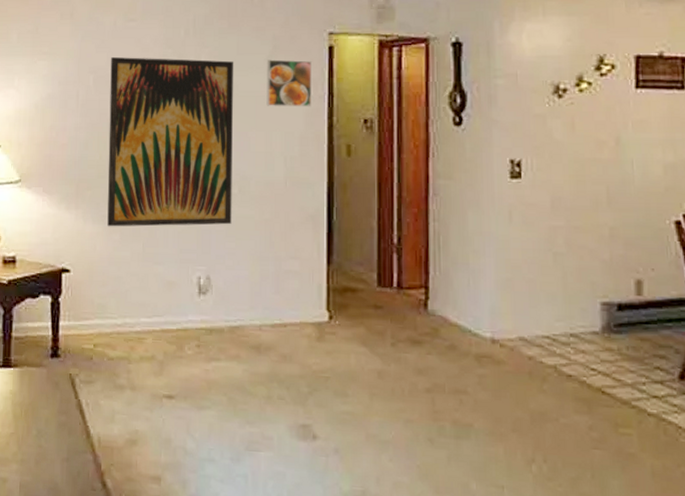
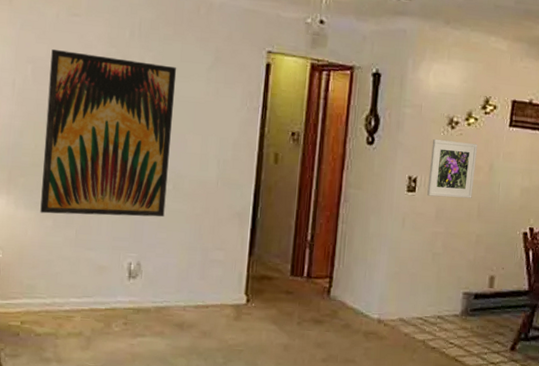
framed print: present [266,59,311,107] -> none [205,69,250,117]
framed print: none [535,113,597,183] -> present [427,139,478,198]

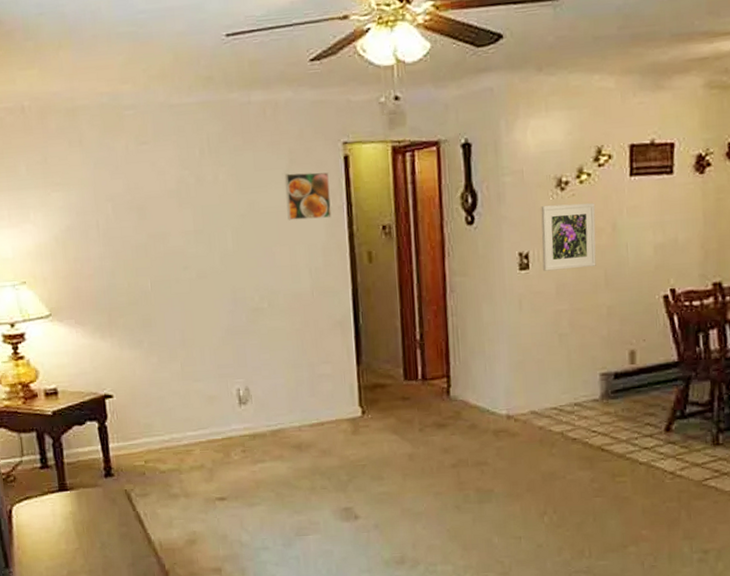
wall art: present [40,49,177,217] -> none [127,178,264,351]
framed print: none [205,69,250,117] -> present [284,172,332,221]

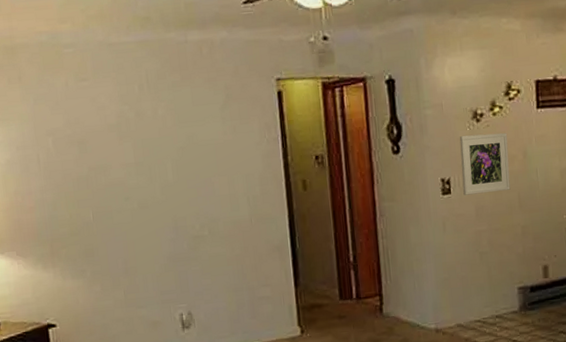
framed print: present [284,172,332,221] -> none [221,106,267,152]

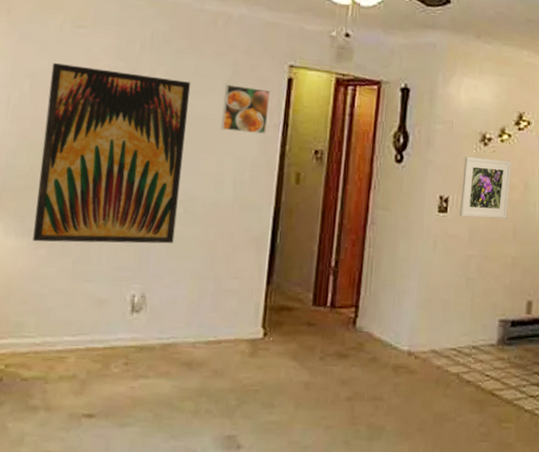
wall art: none [67,112,206,280] -> present [32,63,191,244]
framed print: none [221,106,267,152] -> present [221,84,270,135]

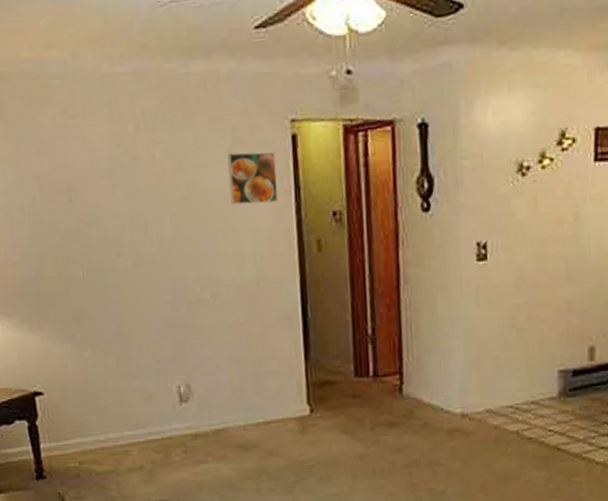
wall art: present [32,63,191,244] -> none [55,157,206,345]
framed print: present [459,157,512,219] -> none [500,189,558,262]

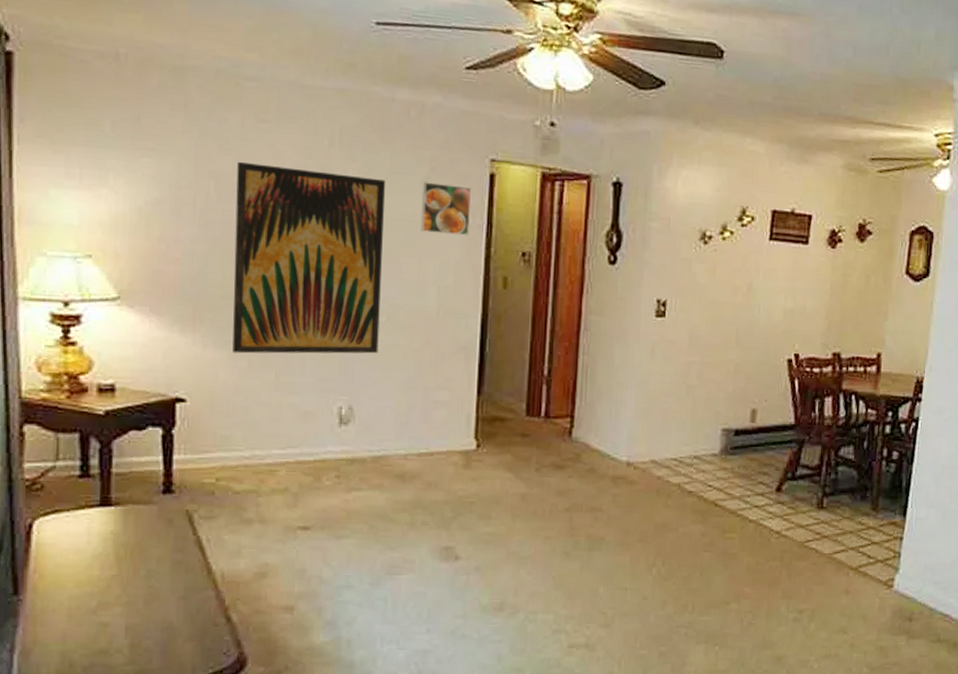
wall art: none [55,157,206,345] -> present [232,162,386,354]

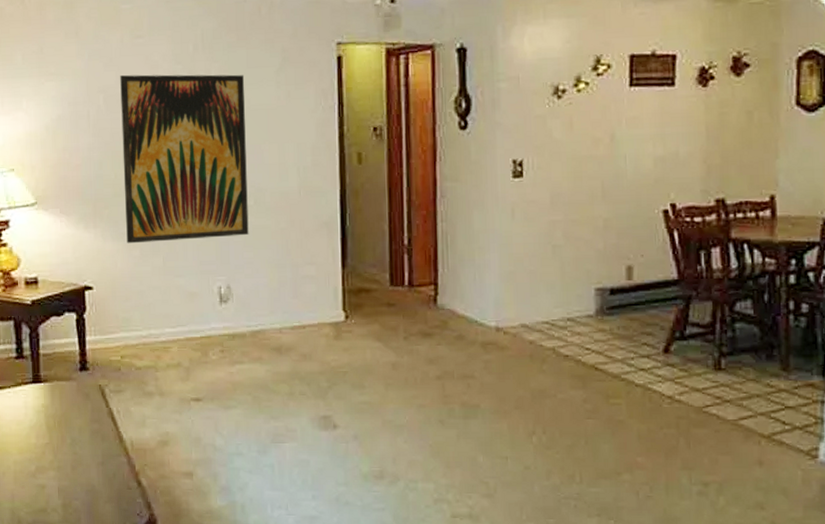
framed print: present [420,182,471,236] -> none [276,71,322,119]

